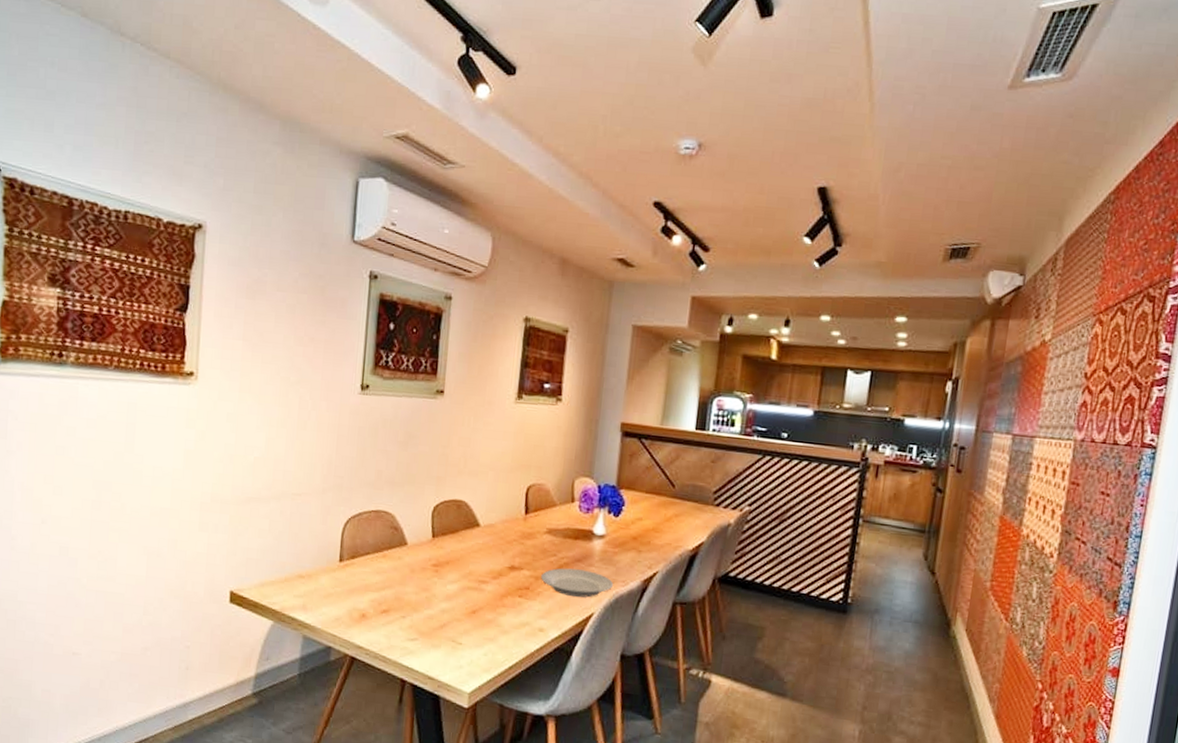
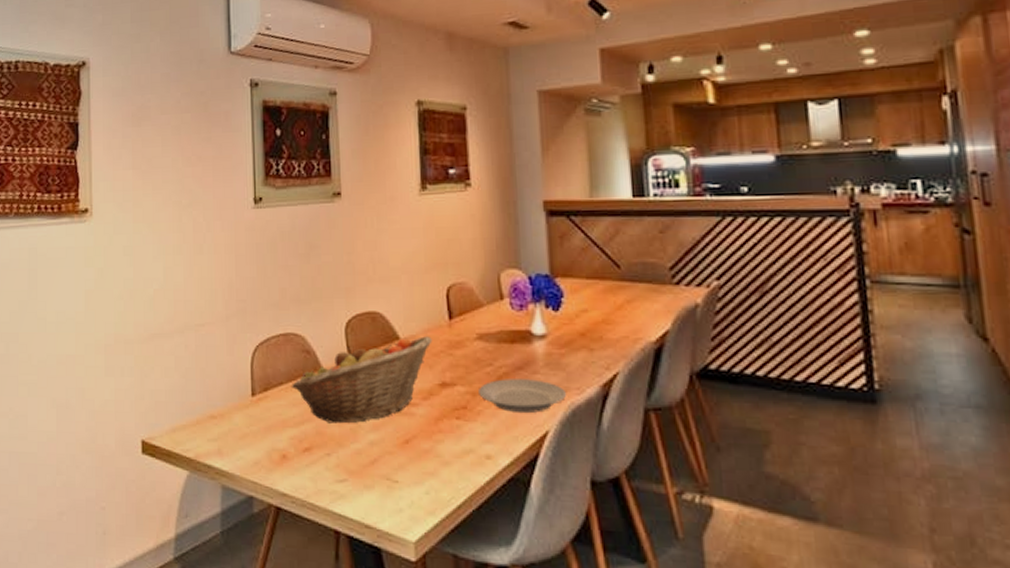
fruit basket: none [376,525,508,593] -> present [291,336,432,424]

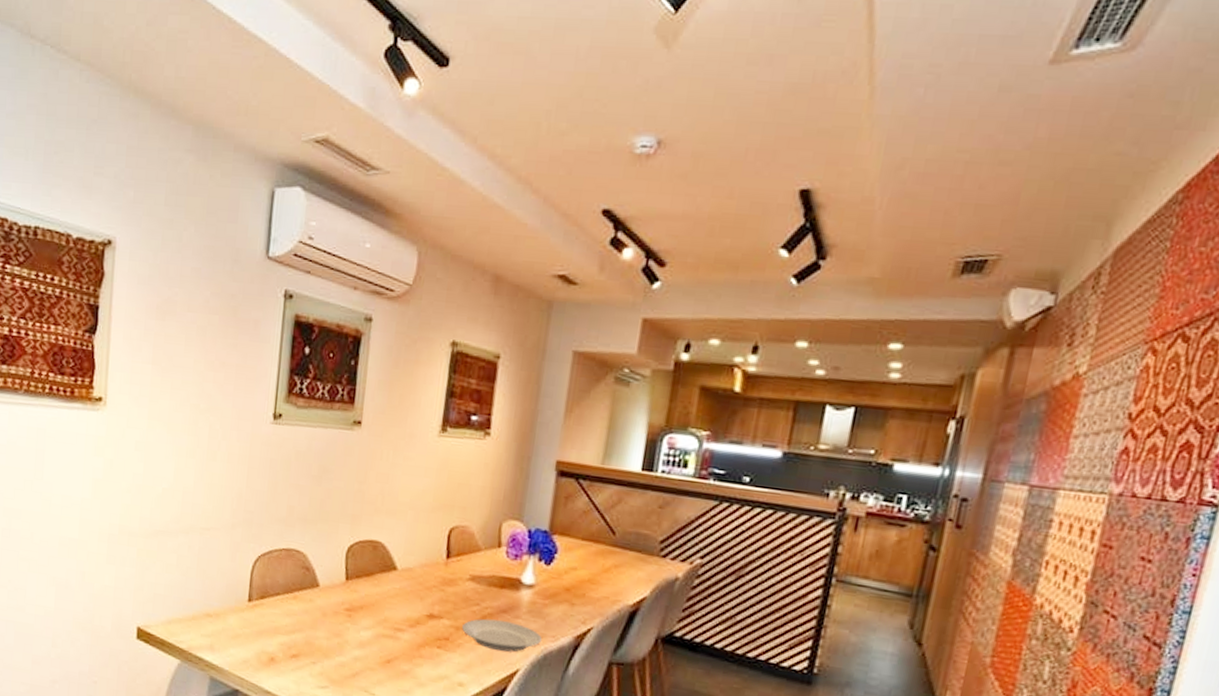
fruit basket: present [291,336,432,424] -> none [287,568,428,639]

